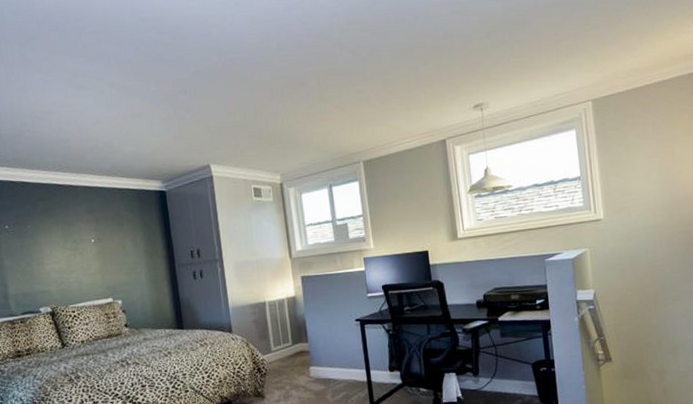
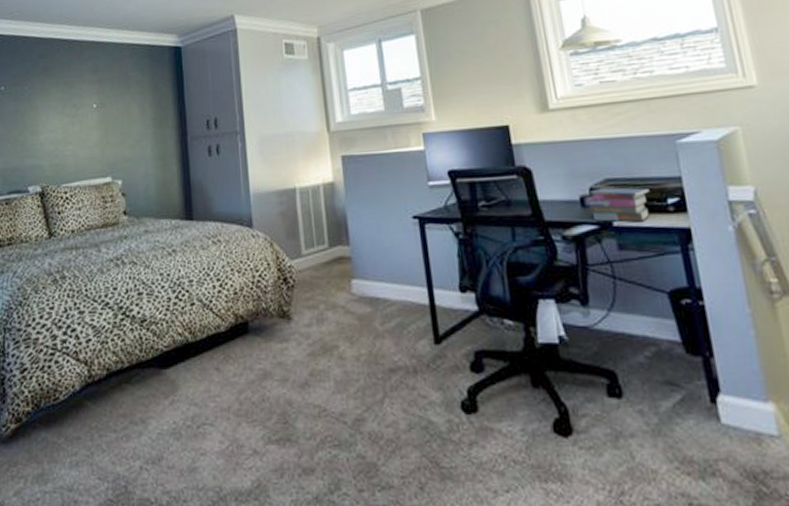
books: none [479,293,525,318] -> present [583,187,650,222]

